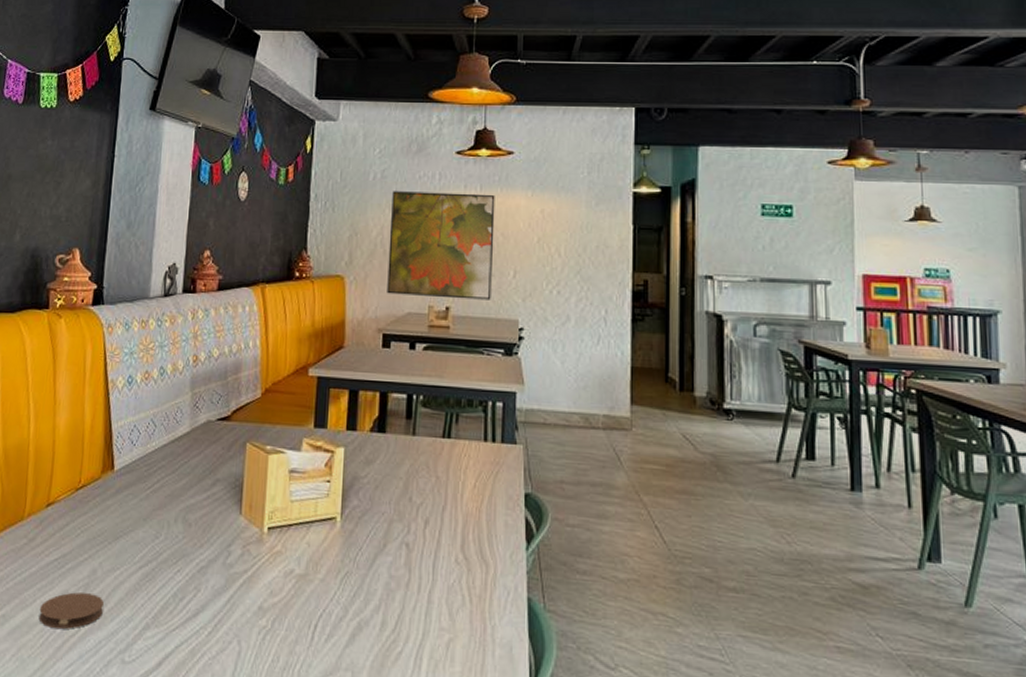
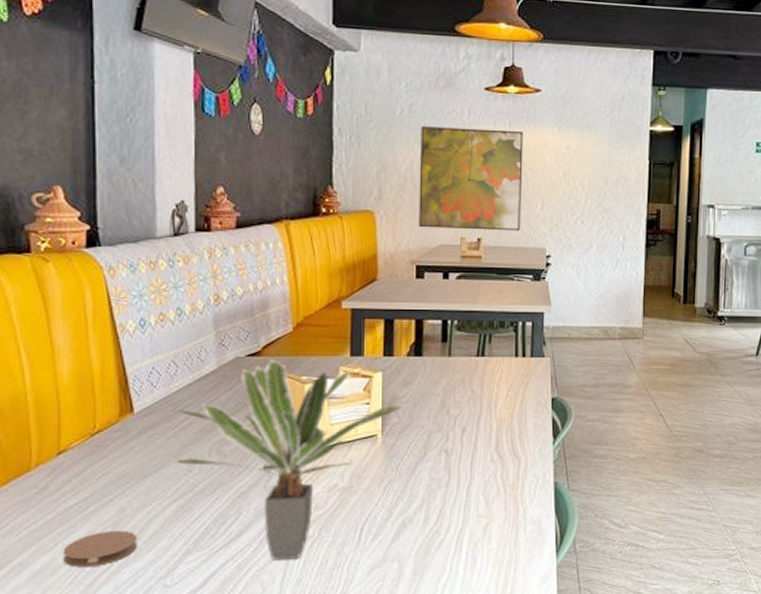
potted plant: none [142,425,367,652] -> present [166,359,406,561]

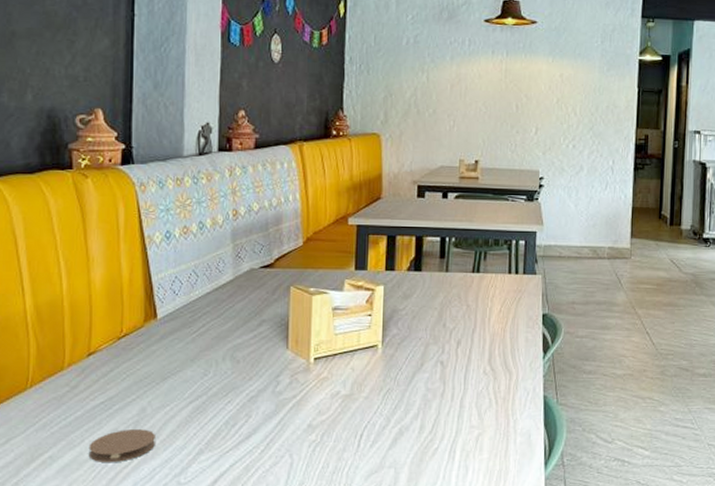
potted plant: present [166,359,406,561] -> none [186,271,405,463]
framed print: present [419,126,524,231] -> none [421,55,520,154]

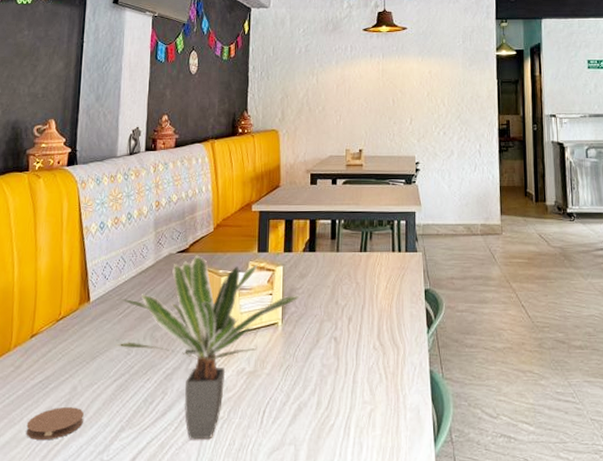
potted plant: none [186,271,405,463] -> present [114,255,302,440]

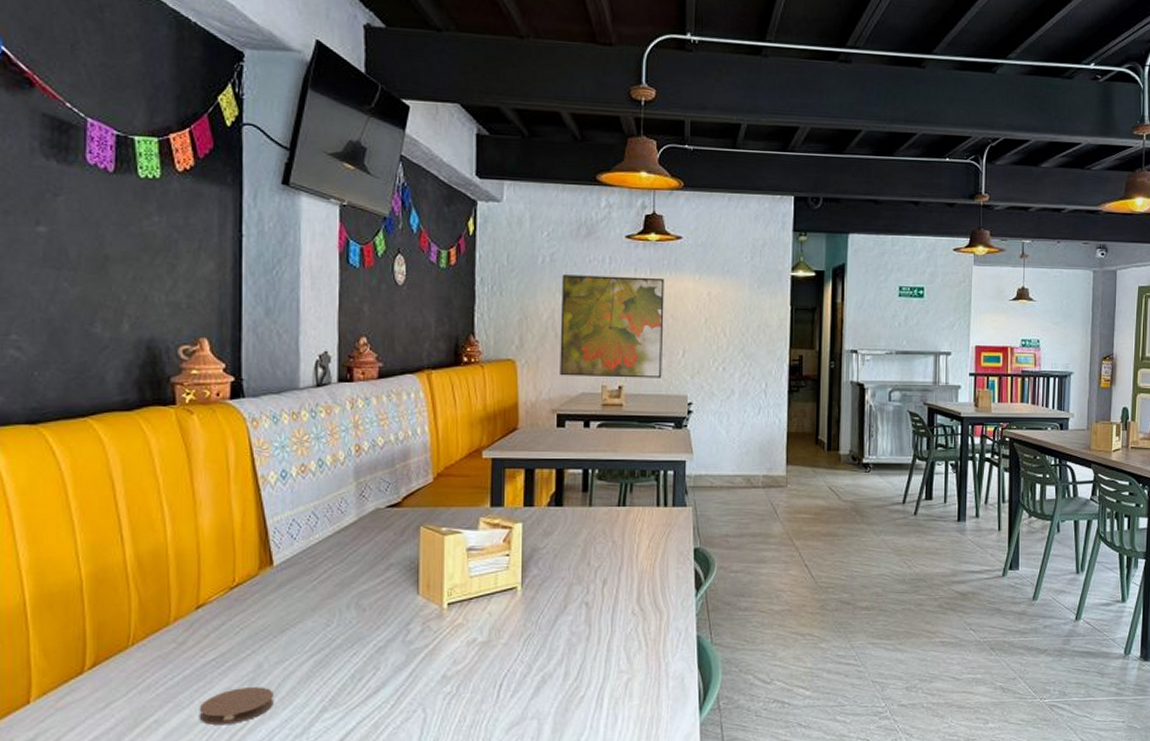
potted plant: present [114,255,302,440] -> none [306,510,546,718]
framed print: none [313,61,394,143] -> present [560,275,665,378]

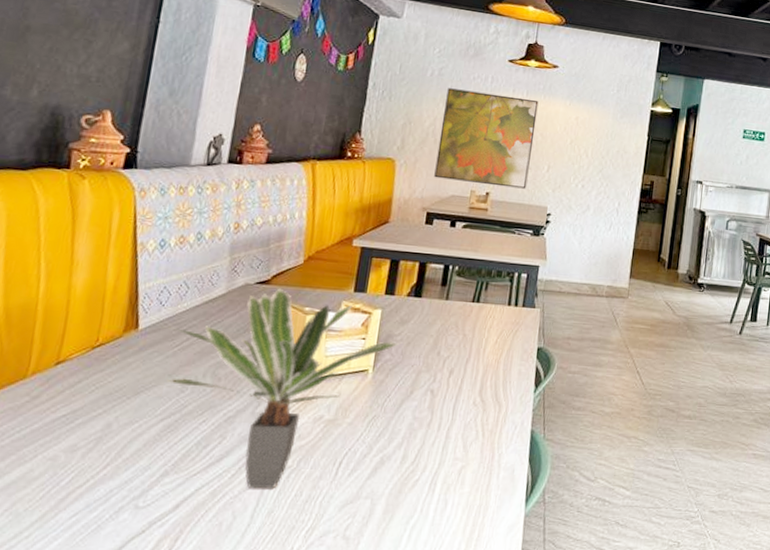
coaster: present [199,687,273,725] -> none [39,446,118,481]
potted plant: none [306,510,546,718] -> present [166,288,400,489]

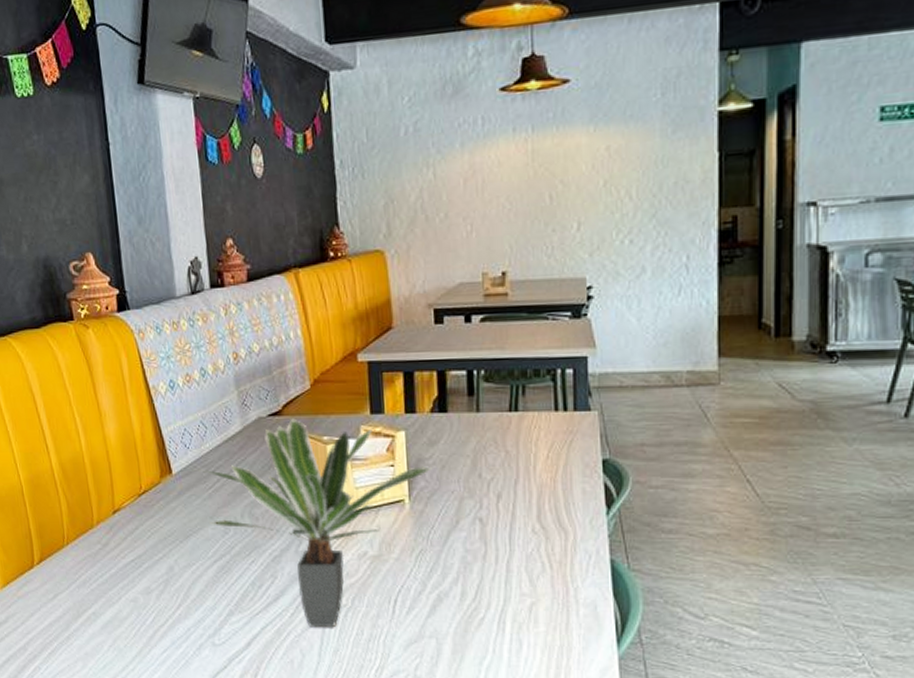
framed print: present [434,88,539,189] -> none [429,136,553,265]

